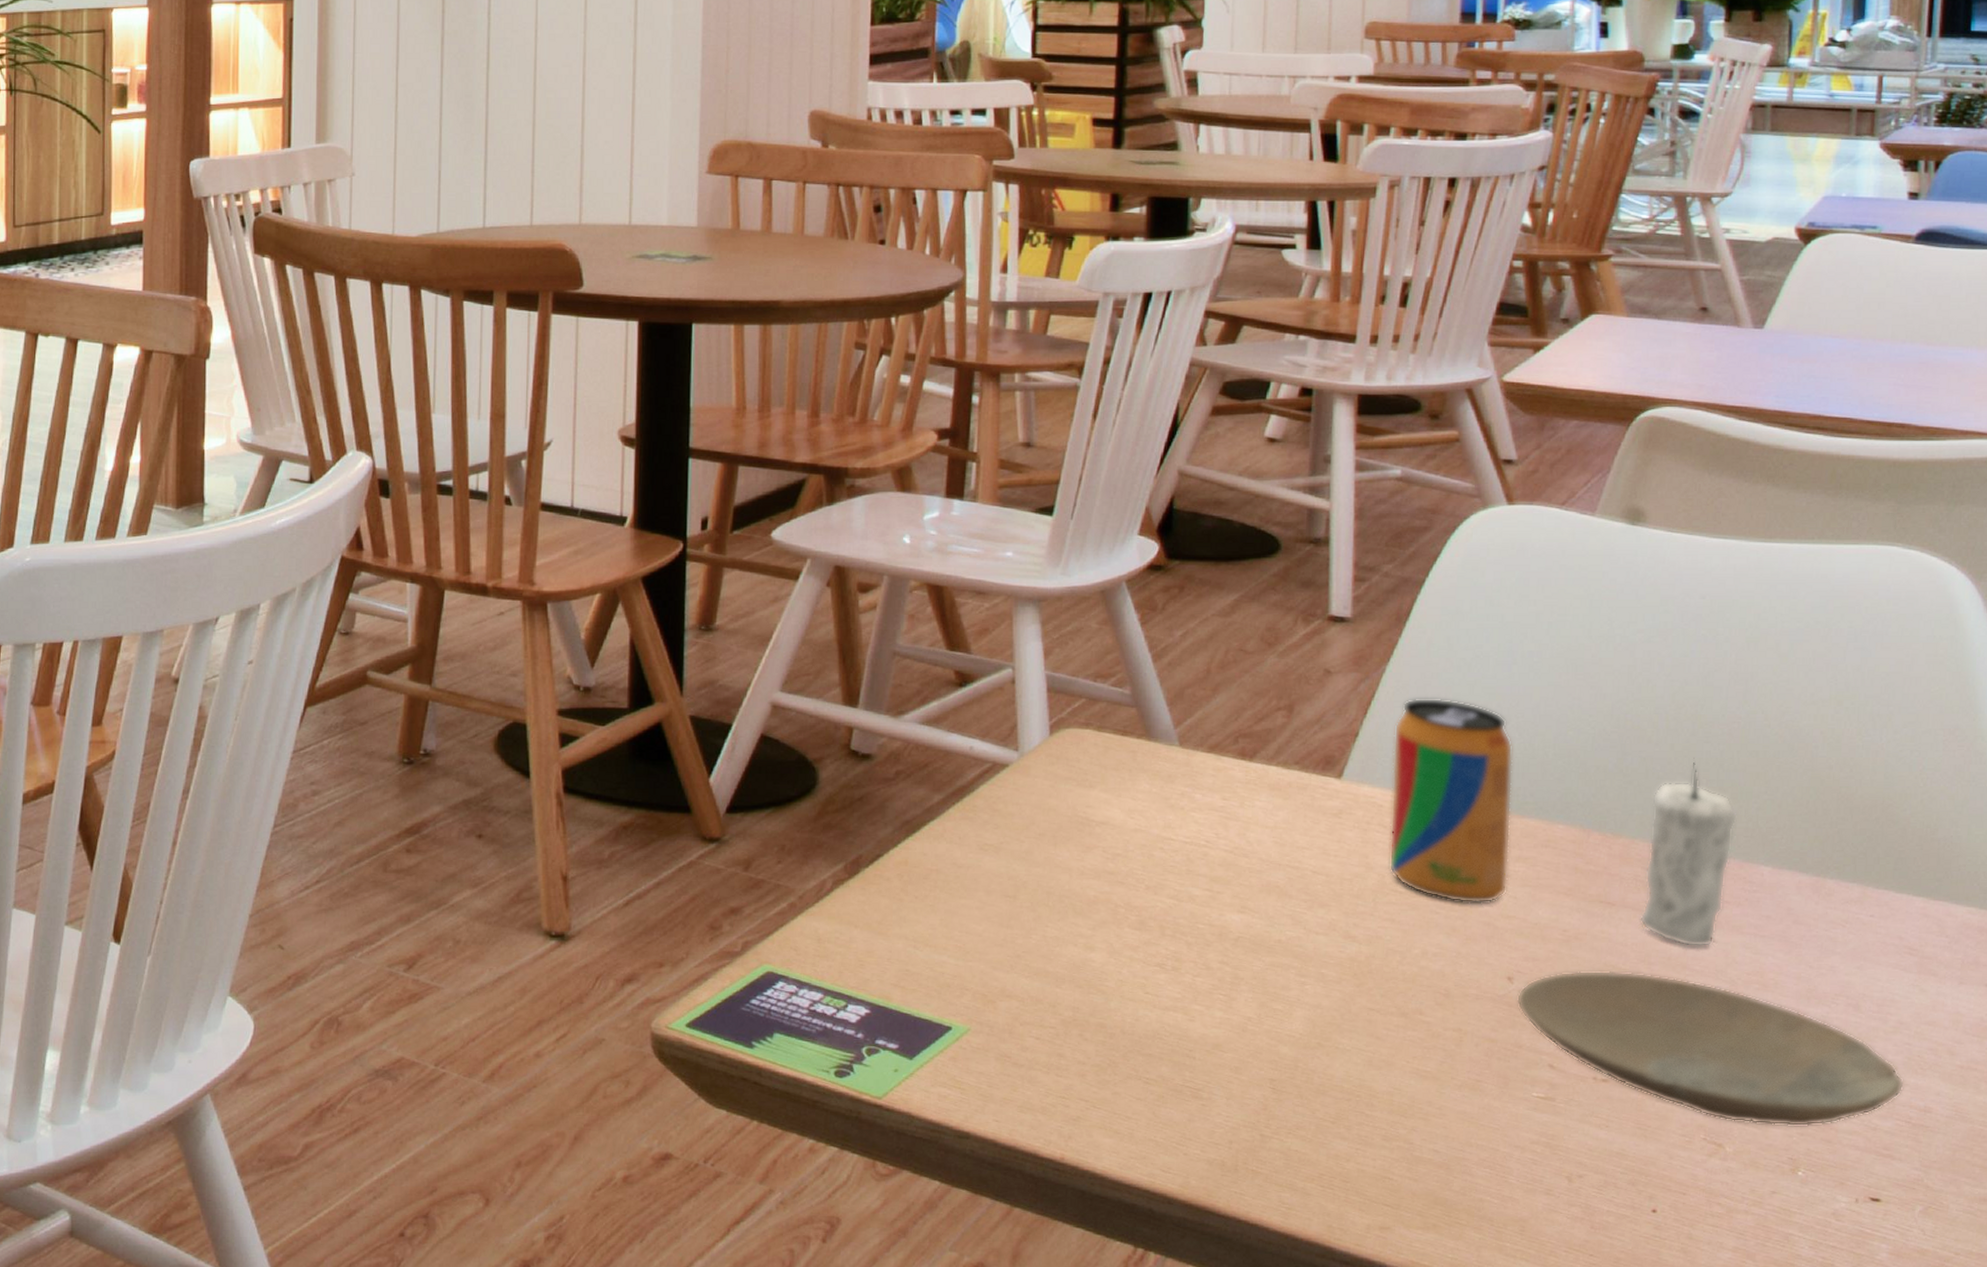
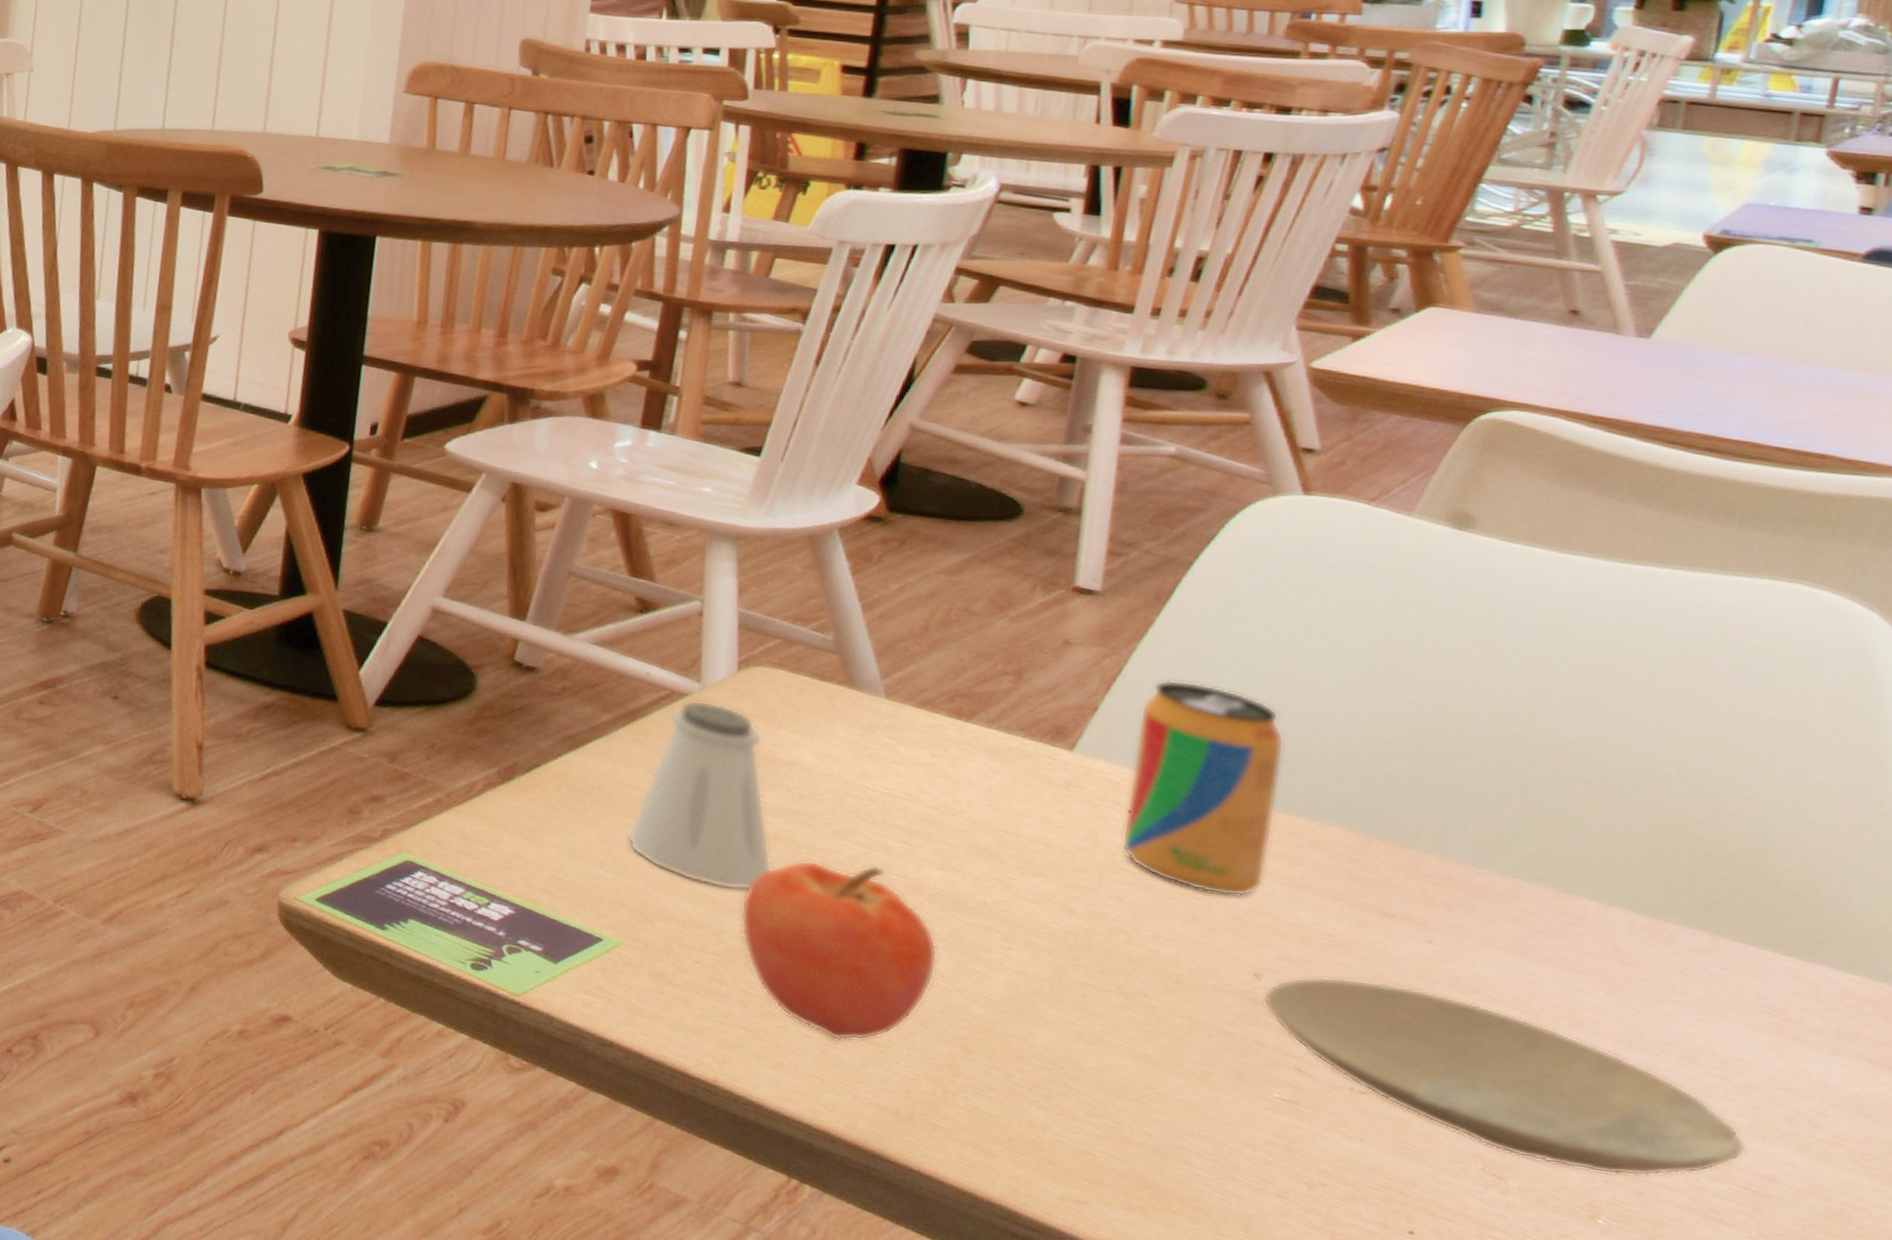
saltshaker: none [966,770,1095,960] -> present [627,700,772,890]
apple: none [1071,916,1245,1100] -> present [740,860,938,1041]
candle: present [1639,758,1737,947] -> none [1423,778,1560,975]

